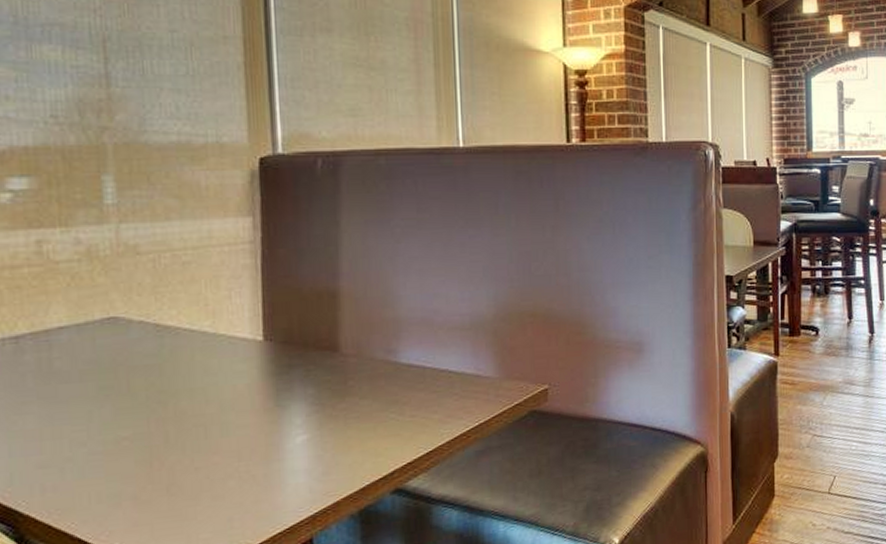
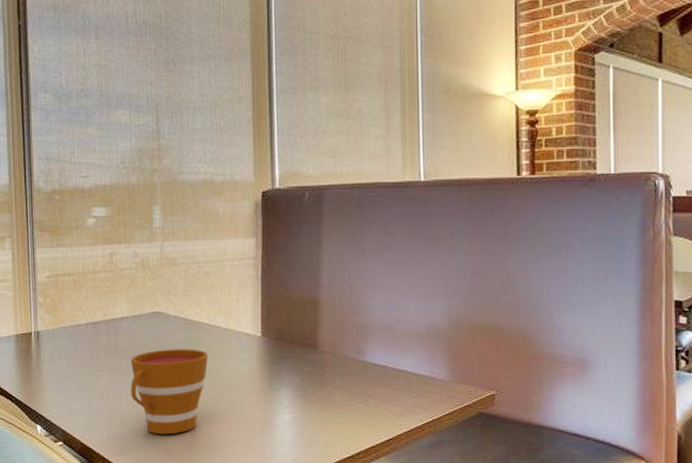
cup: none [73,362,191,480] -> present [130,349,209,435]

